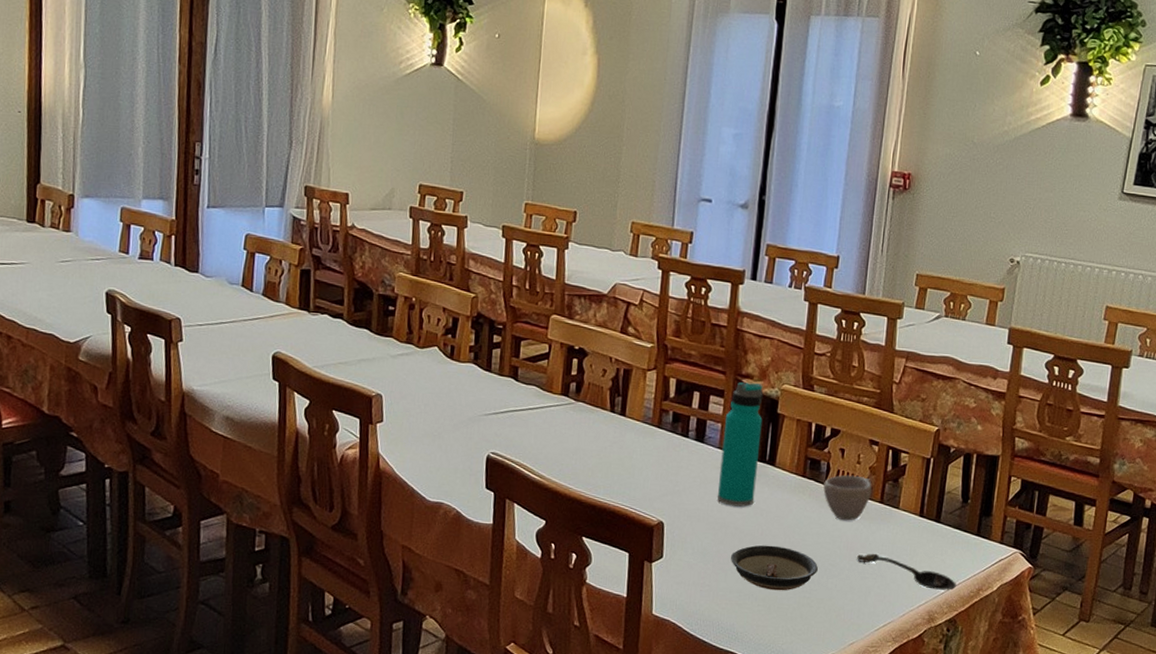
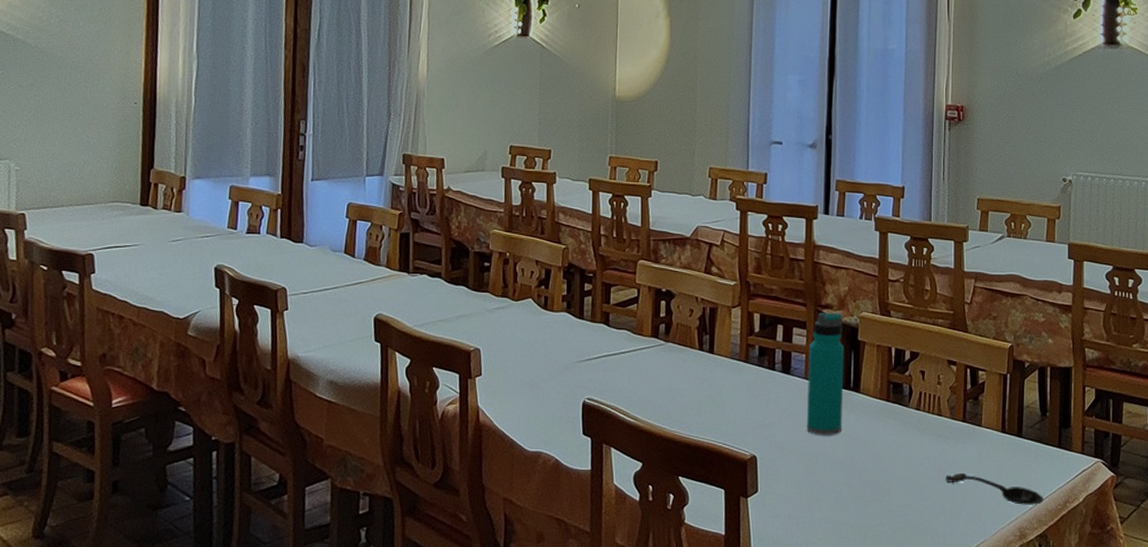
saucer: present [731,545,818,591] -> none [824,472,908,518]
cup: present [823,475,872,521] -> none [908,396,954,442]

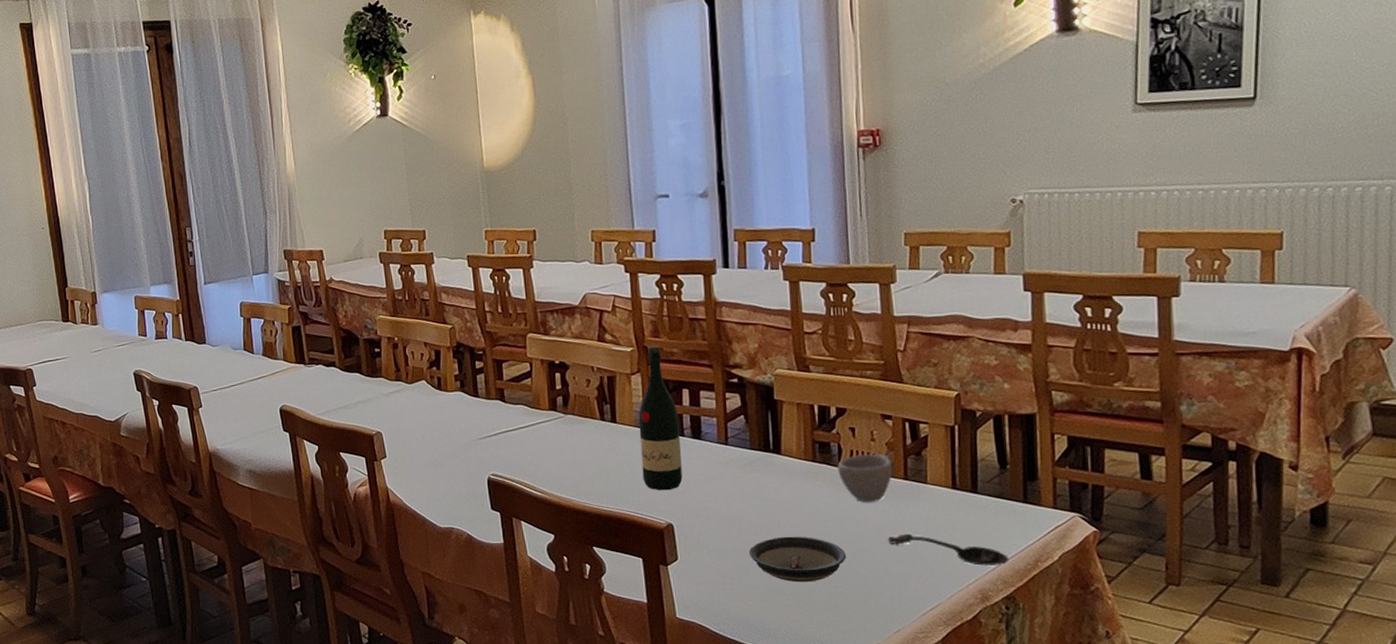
wine bottle: none [733,281,772,422] -> present [638,345,683,490]
water bottle: present [806,313,844,435] -> none [719,372,765,500]
saucer: none [824,472,908,518] -> present [749,536,846,583]
cup: none [908,396,954,442] -> present [837,453,893,503]

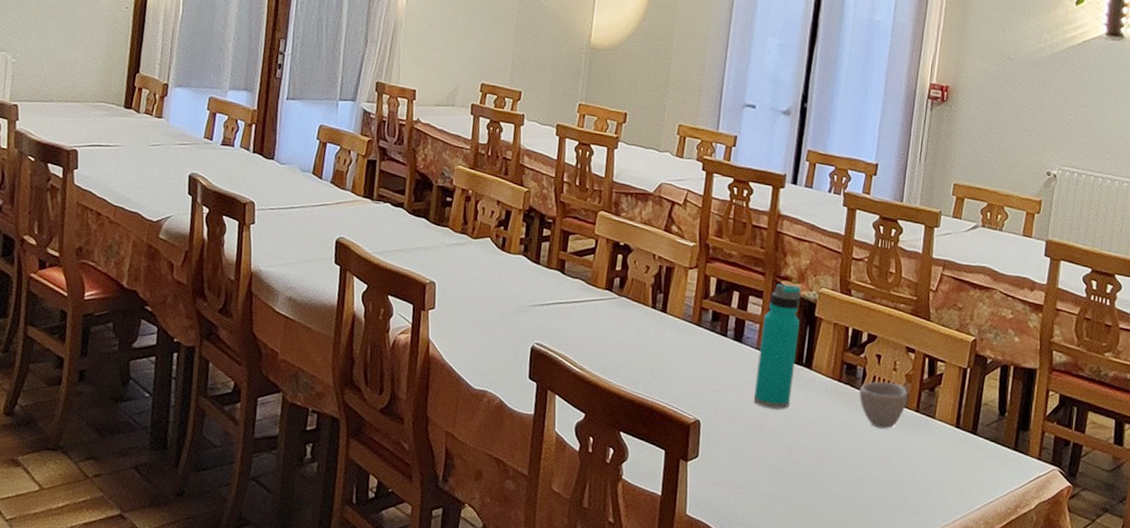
wine bottle: present [638,345,683,490] -> none [680,244,726,387]
water bottle: none [719,372,765,500] -> present [753,284,802,409]
saucer: present [749,536,846,583] -> none [766,449,853,498]
spoon: present [888,533,1010,566] -> none [892,463,994,506]

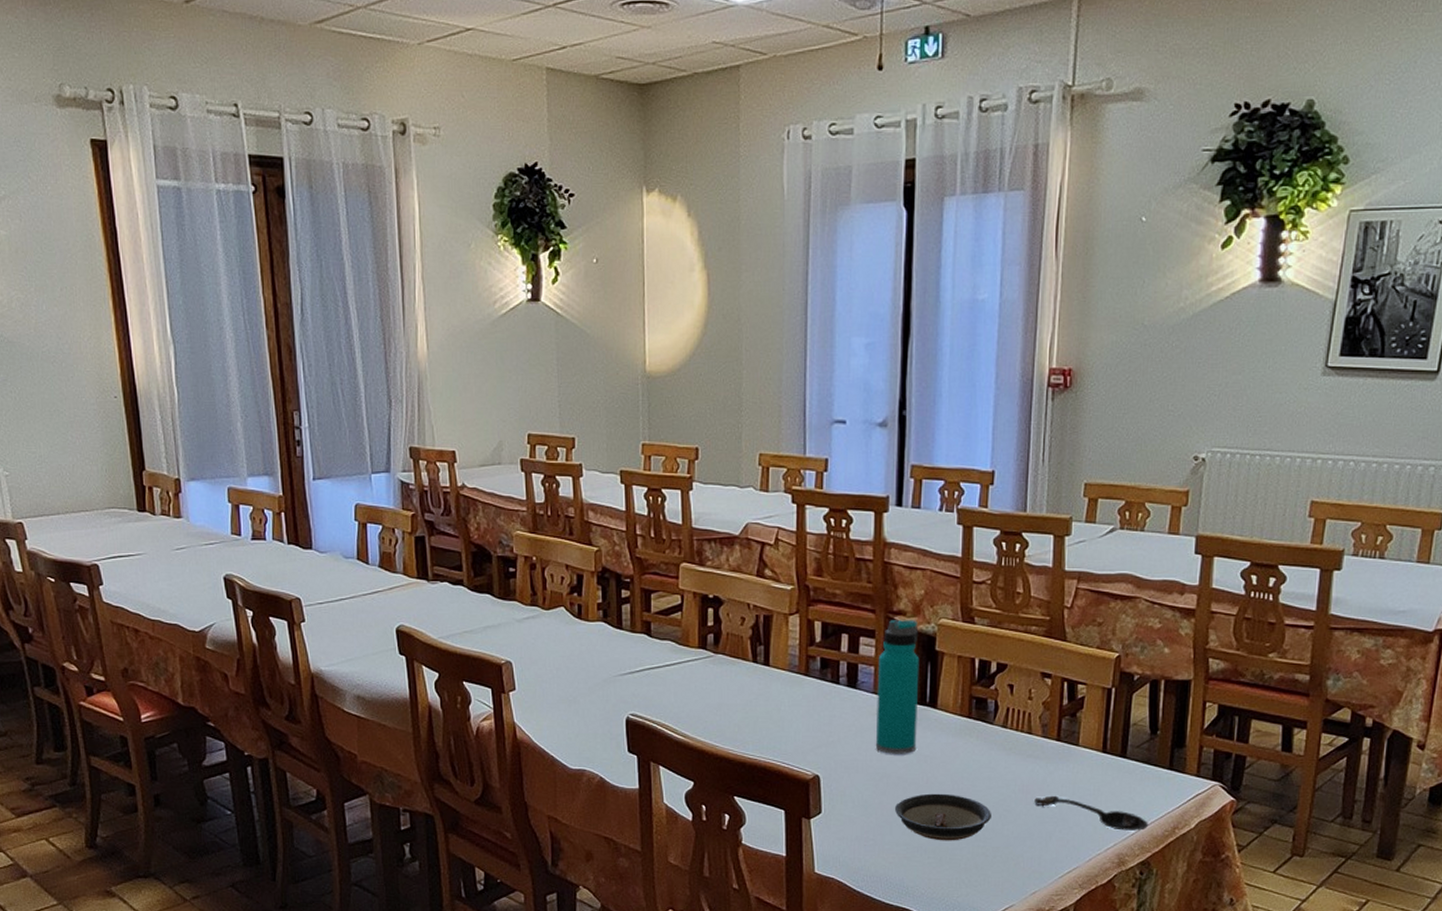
saucer: none [766,449,853,498] -> present [895,793,991,841]
cup: present [859,381,908,429] -> none [992,712,1047,762]
spoon: none [892,463,994,506] -> present [1034,795,1149,831]

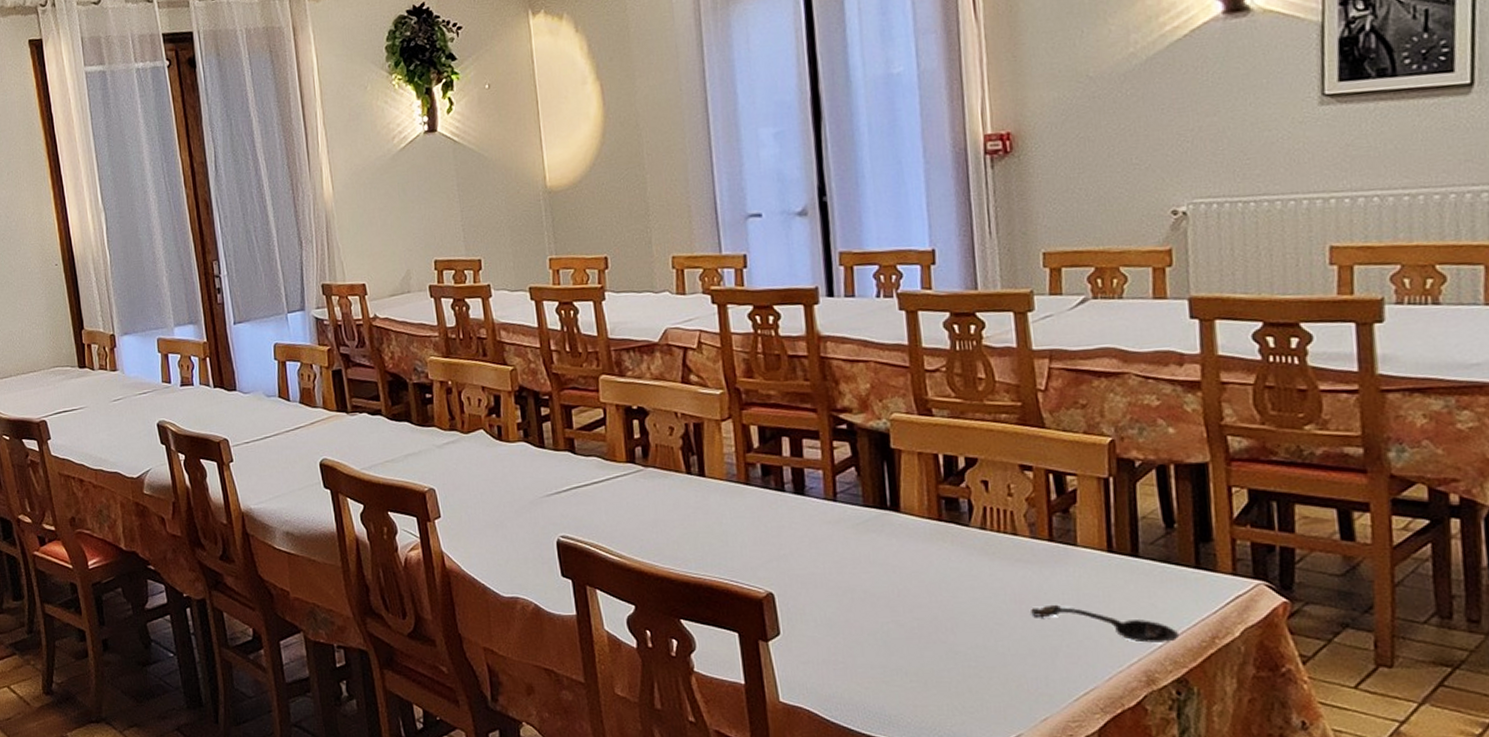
water bottle: present [875,620,920,754] -> none [826,417,882,566]
saucer: present [895,793,991,841] -> none [864,607,981,662]

